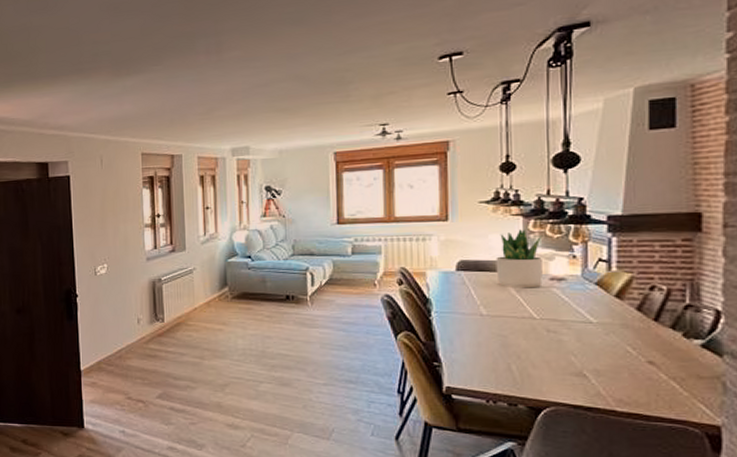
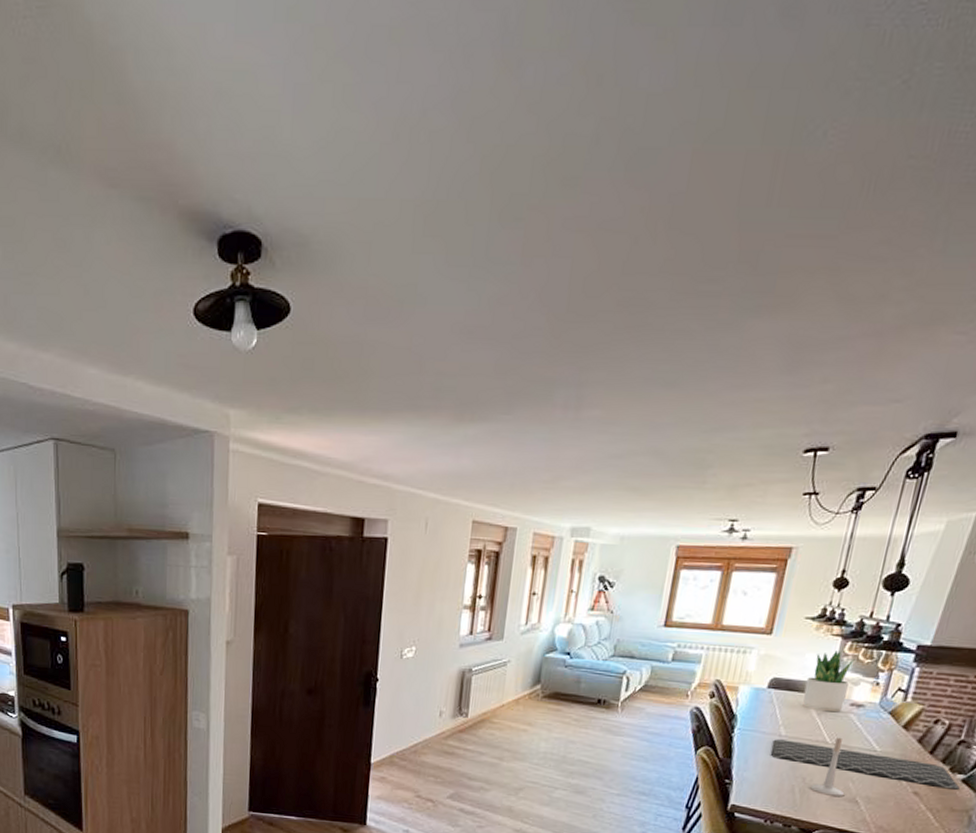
placemat: none [475,319,701,356] -> present [771,739,960,790]
candlestick: none [528,311,569,371] -> present [810,737,845,796]

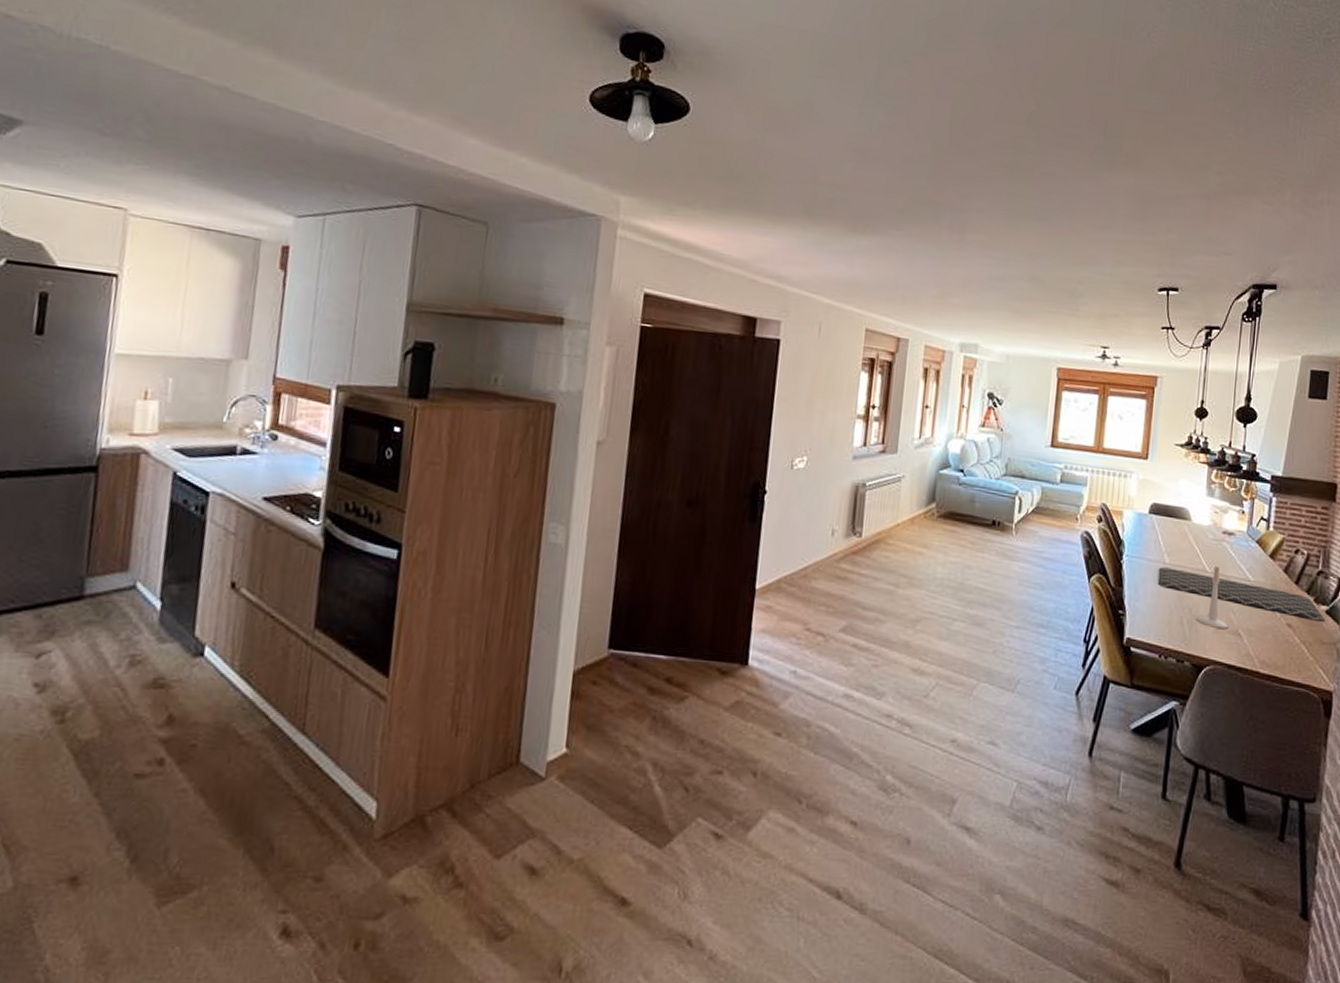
planter: present [802,651,855,713] -> none [1181,478,1222,540]

